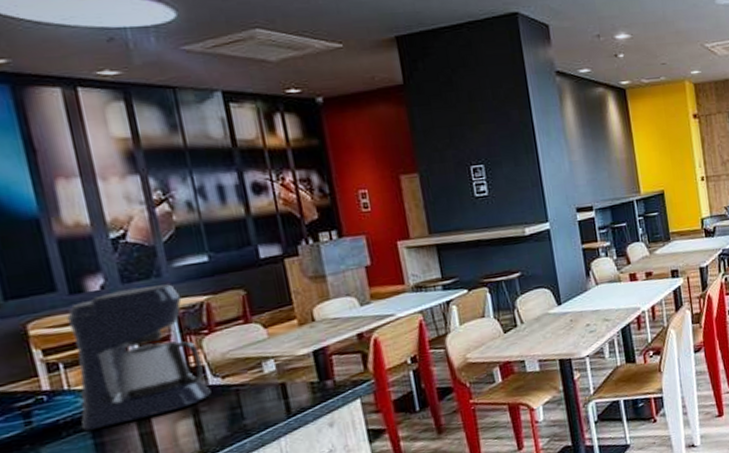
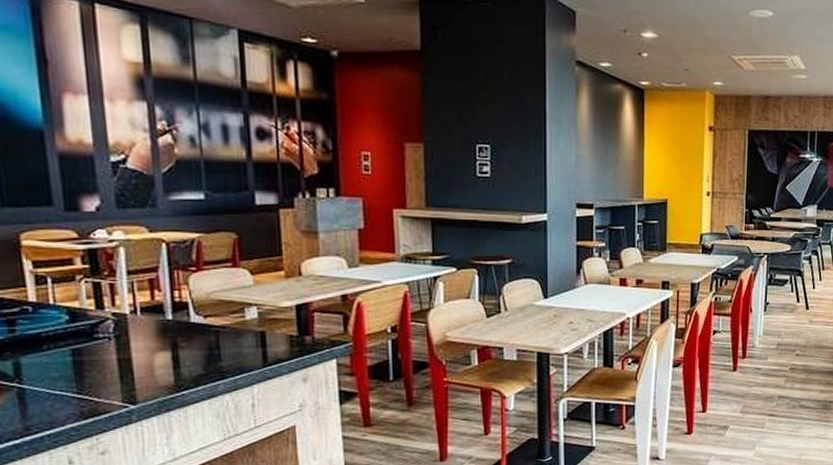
coffee maker: present [67,284,212,431] -> none [60,215,192,347]

